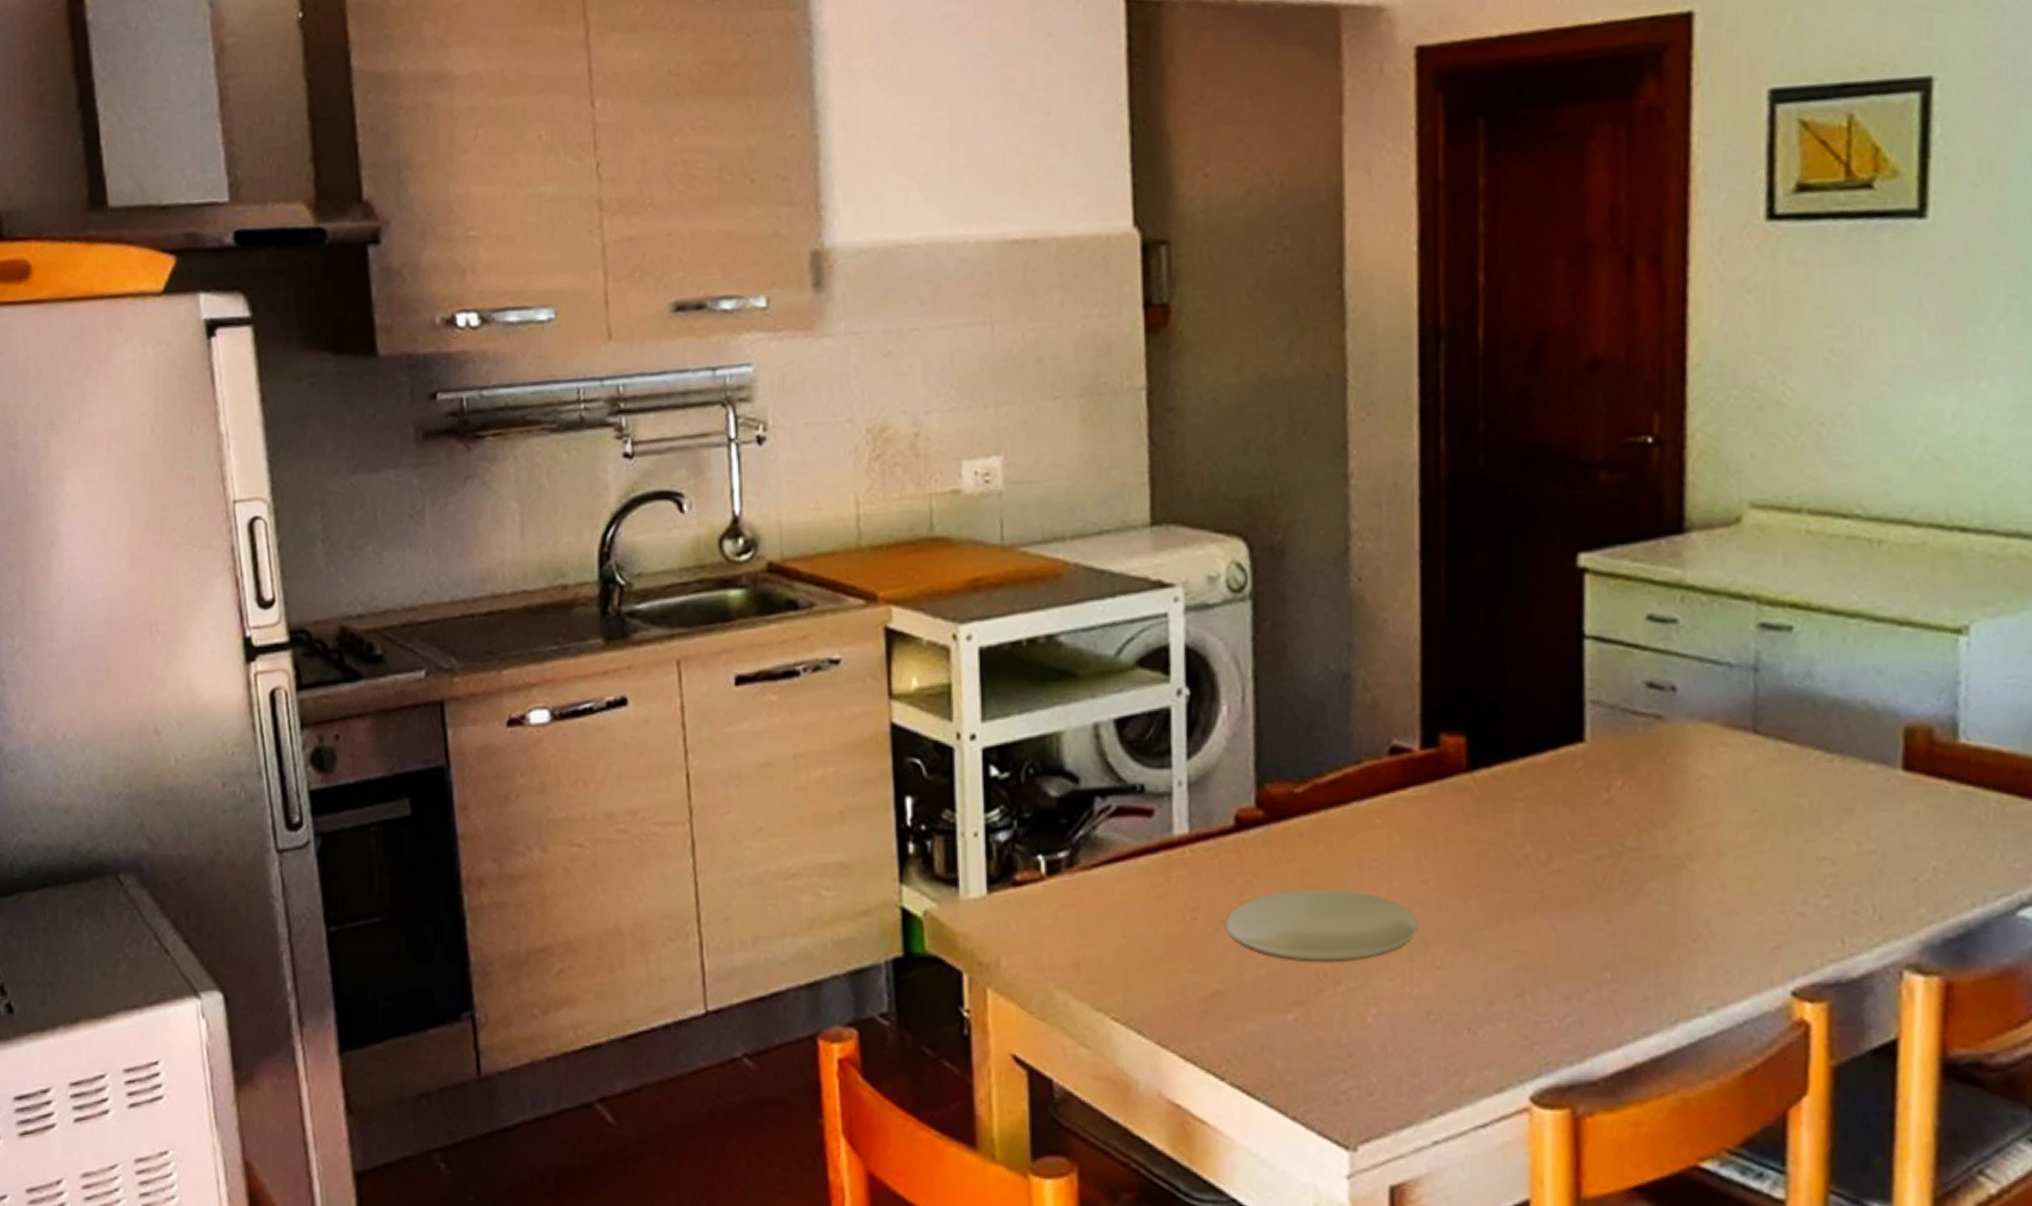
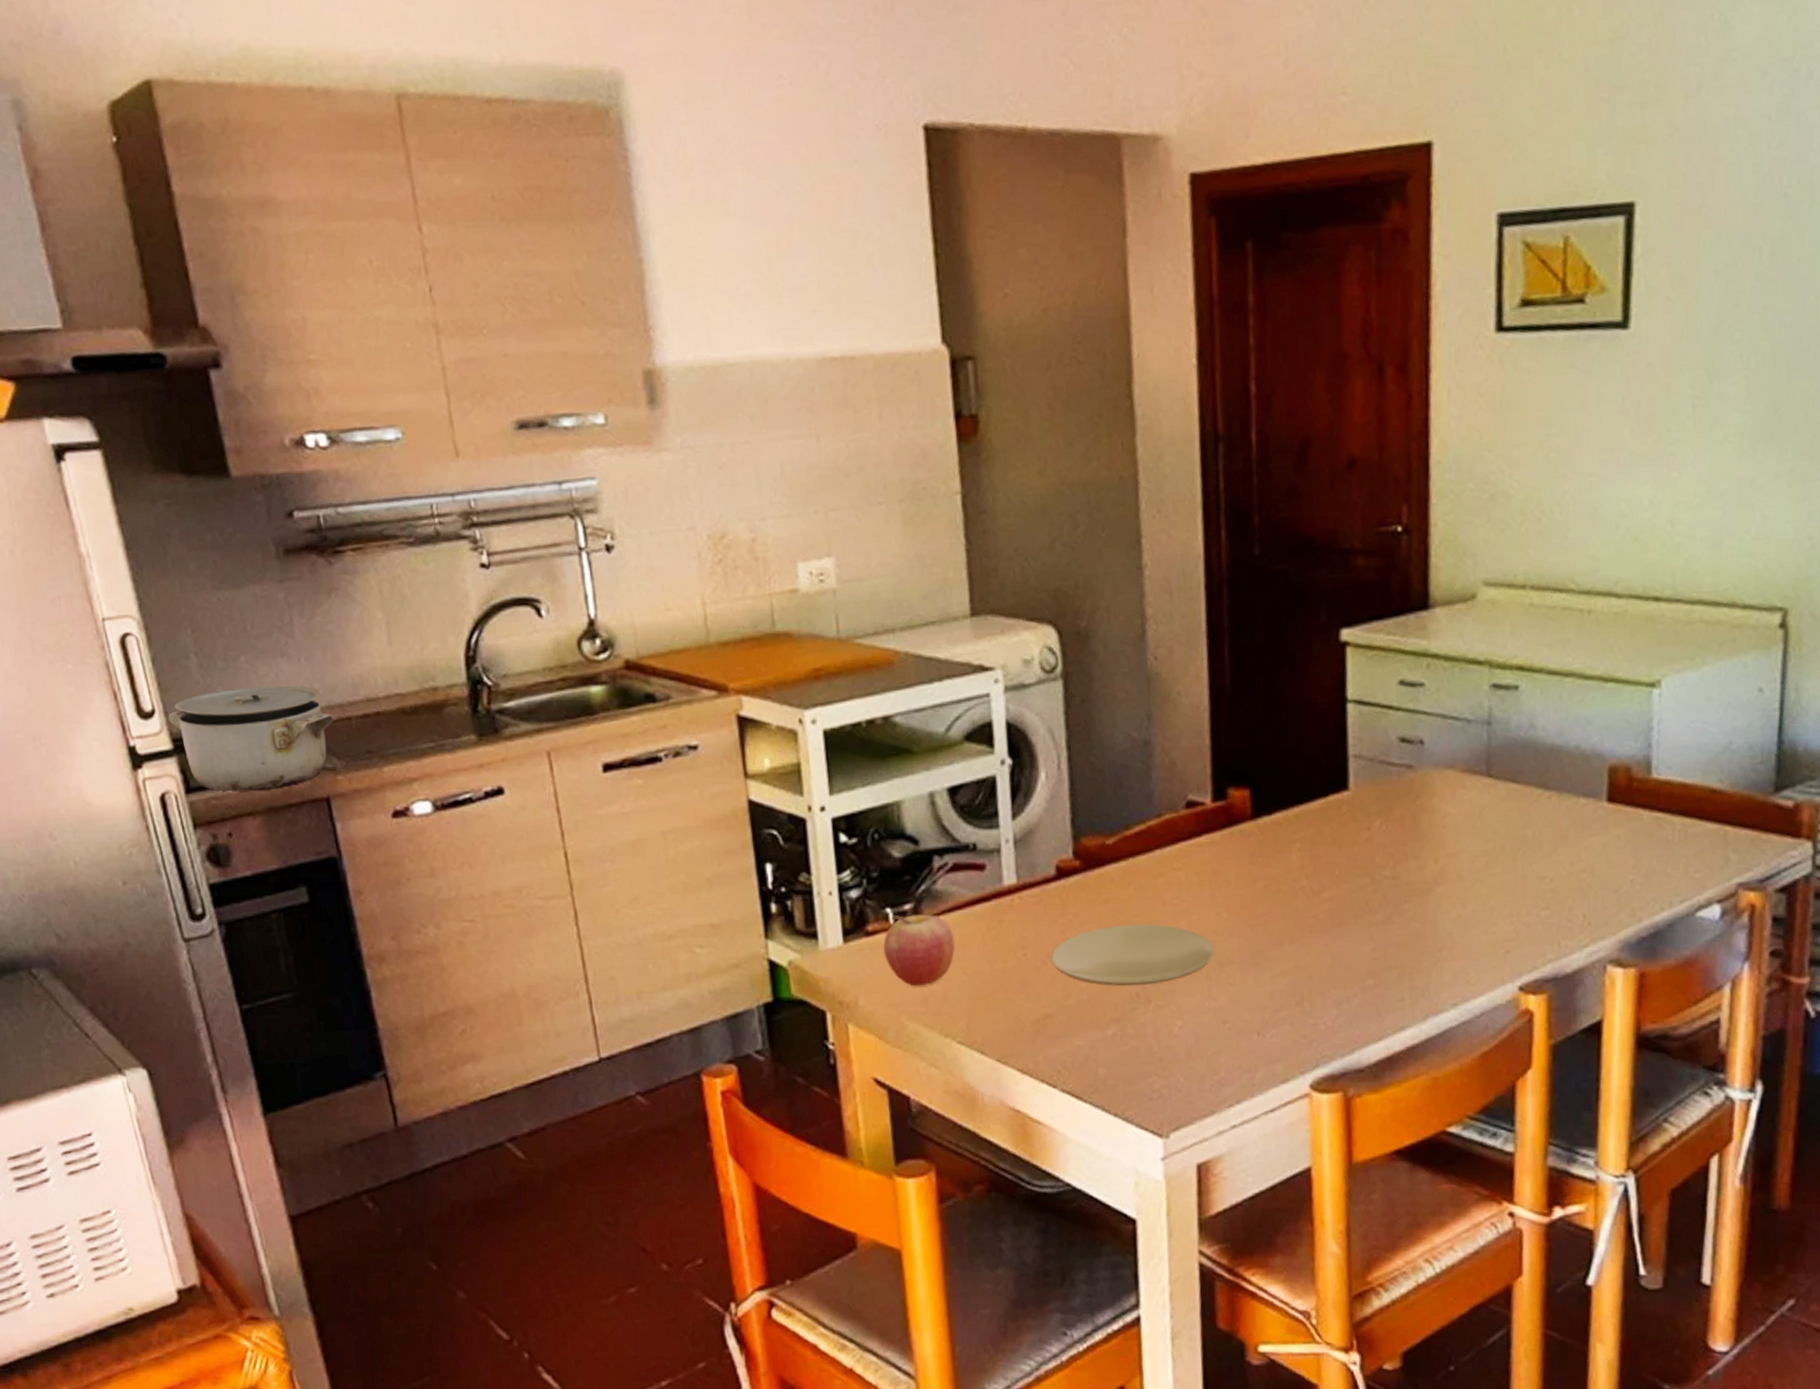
saucepan: none [288,578,456,691] -> present [168,686,334,792]
fruit: none [1031,863,1115,949] -> present [883,914,955,987]

